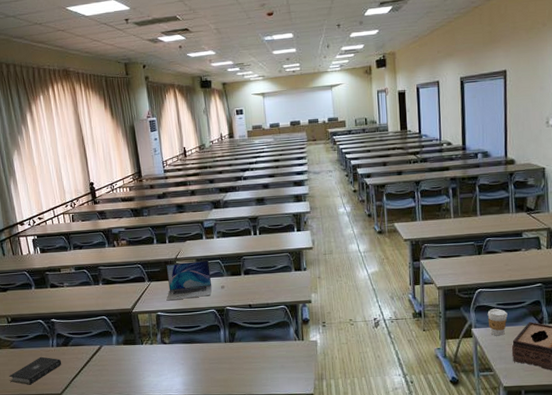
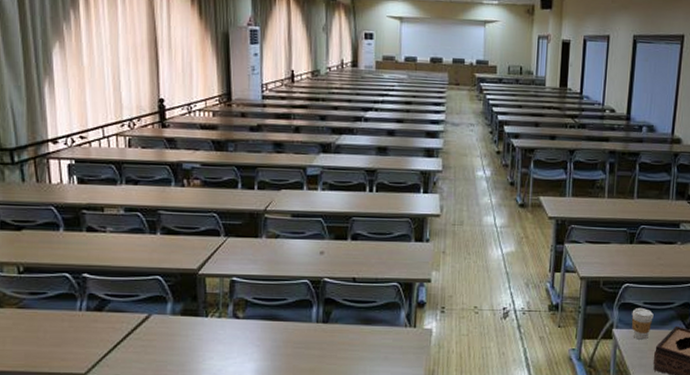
book: present [8,356,62,385] -> none [11,322,92,360]
laptop: present [166,260,212,301] -> none [246,216,309,264]

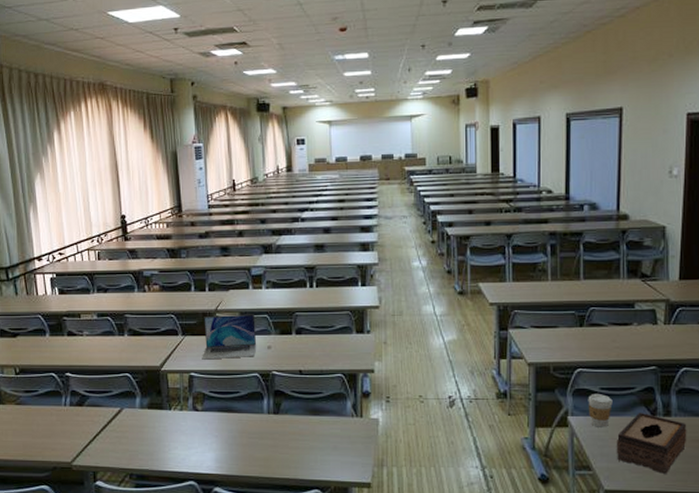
laptop: none [246,216,309,264] -> present [202,314,257,360]

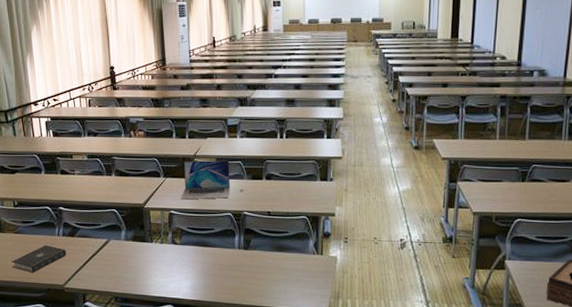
book: none [12,416,75,450] -> present [11,245,67,273]
coffee cup: present [588,394,613,427] -> none [524,242,546,271]

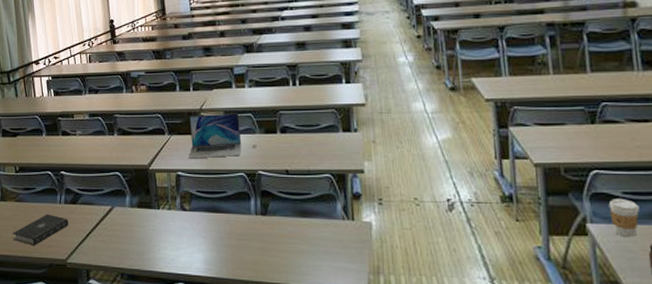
coffee cup: none [524,242,546,271] -> present [608,199,640,237]

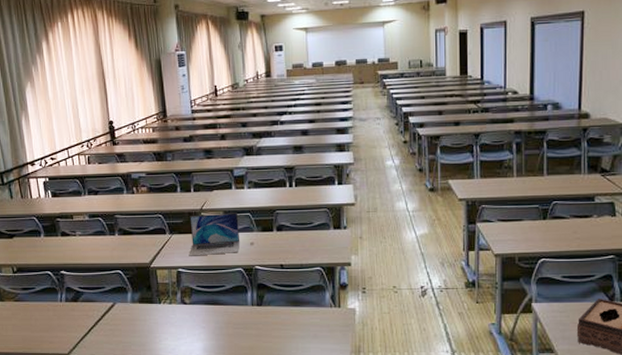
book: present [12,214,69,246] -> none [11,312,71,343]
coffee cup: present [608,199,640,237] -> none [550,282,574,313]

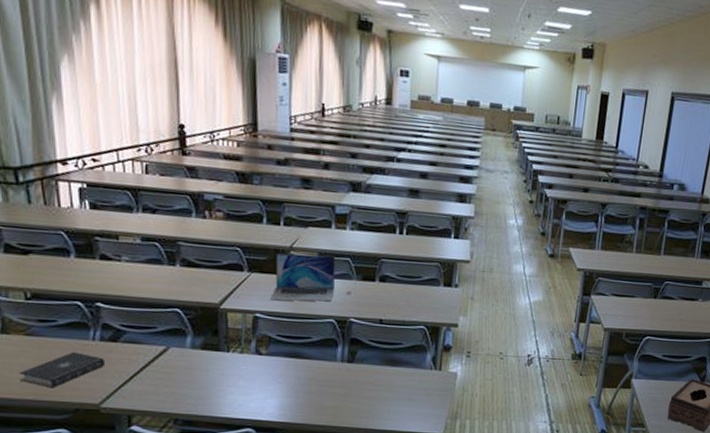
book: none [11,312,71,343] -> present [18,351,106,388]

